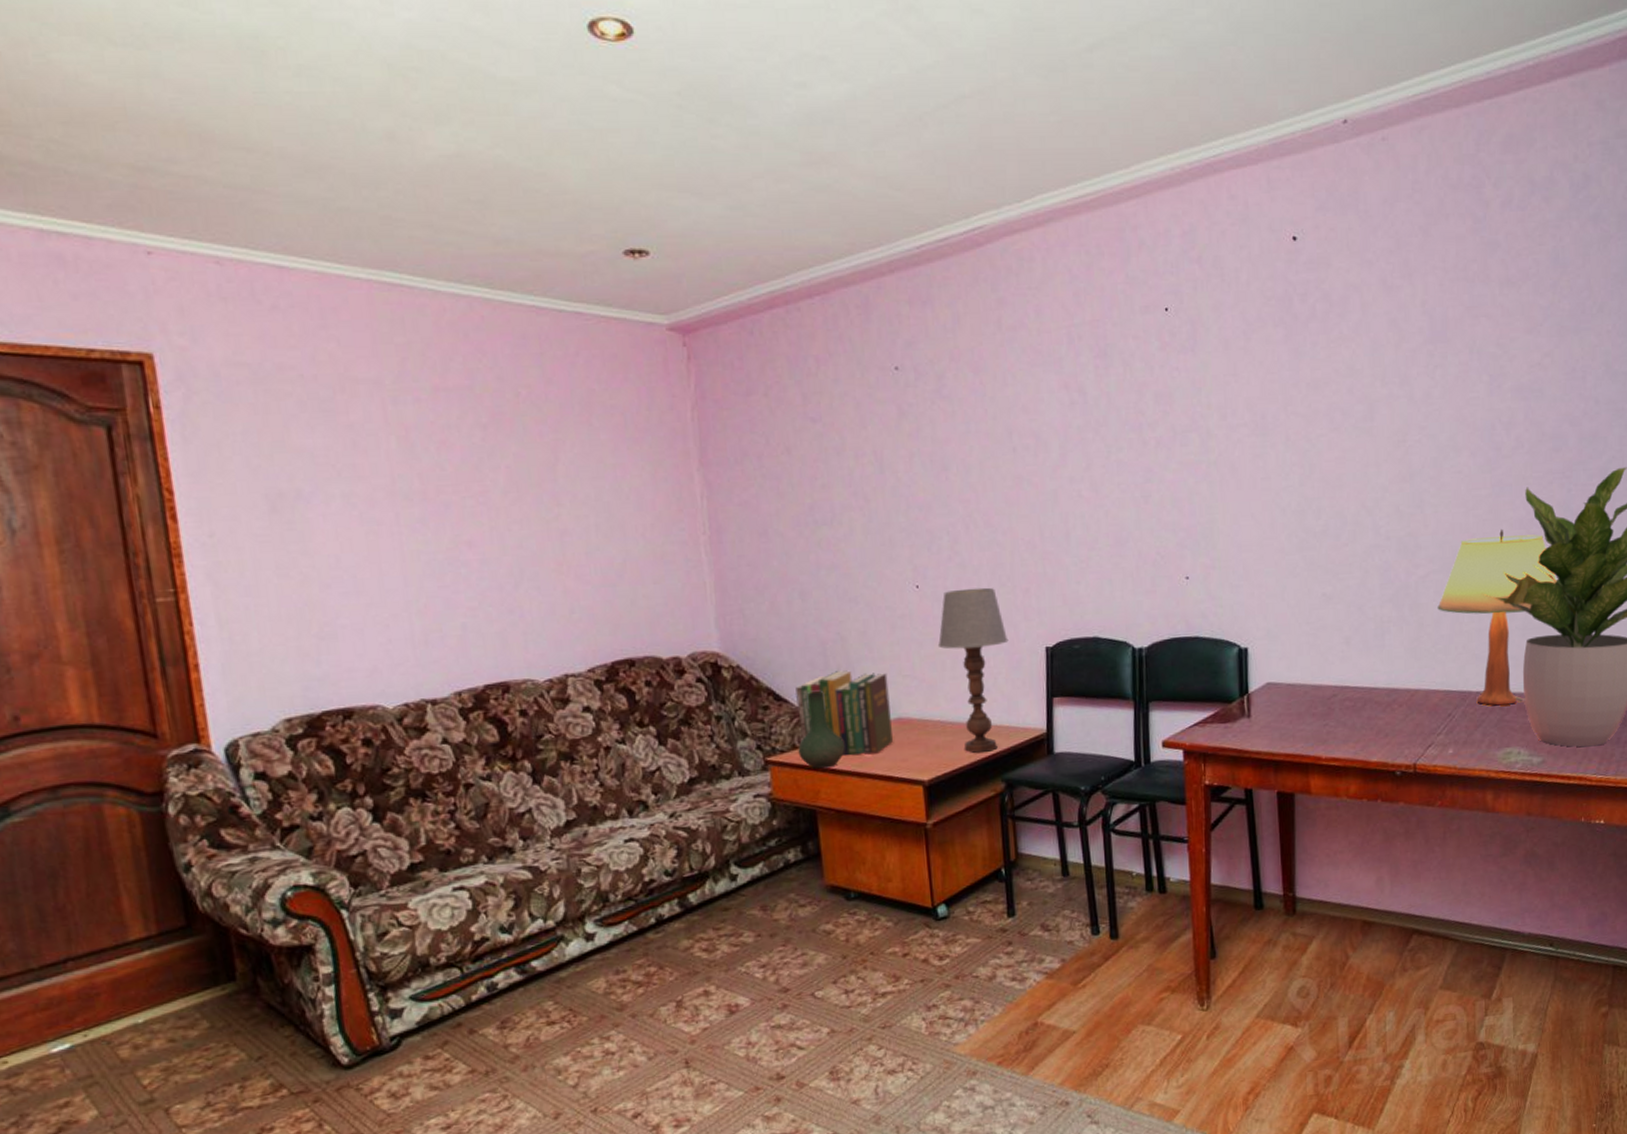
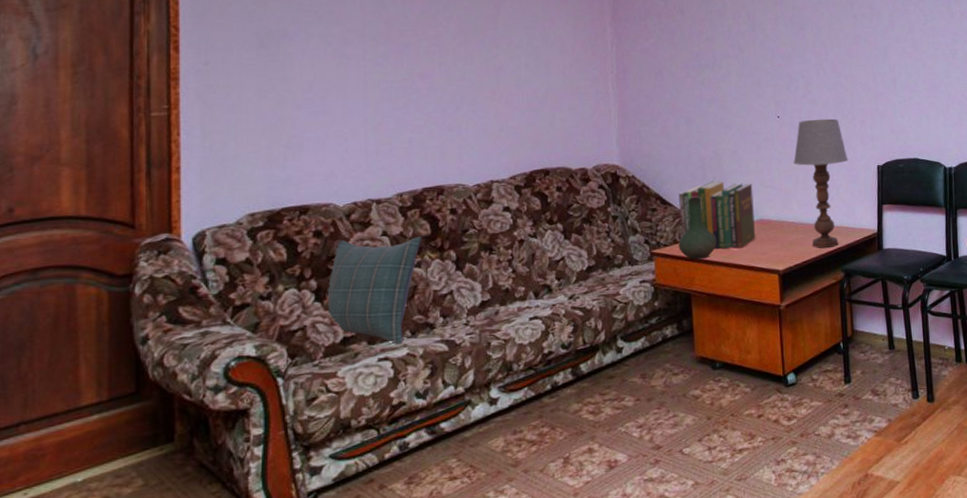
pillow: none [384,744,489,871] -> present [324,237,422,344]

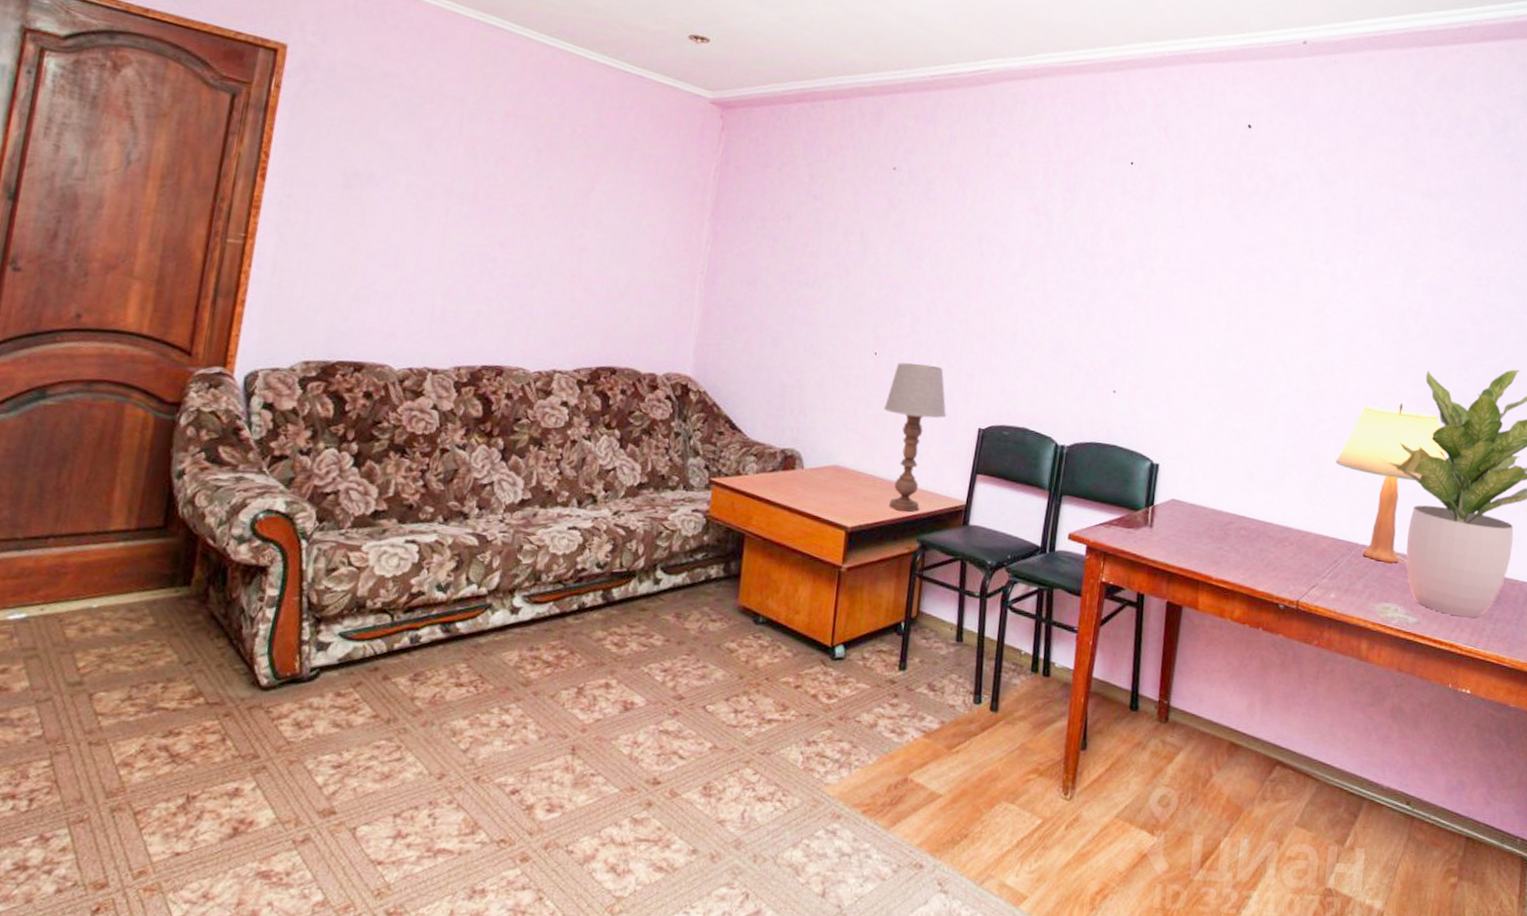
pillow: present [324,237,422,344] -> none [362,403,472,529]
vase: present [678,197,717,260] -> none [740,427,784,498]
books: present [679,181,755,249] -> none [746,413,834,494]

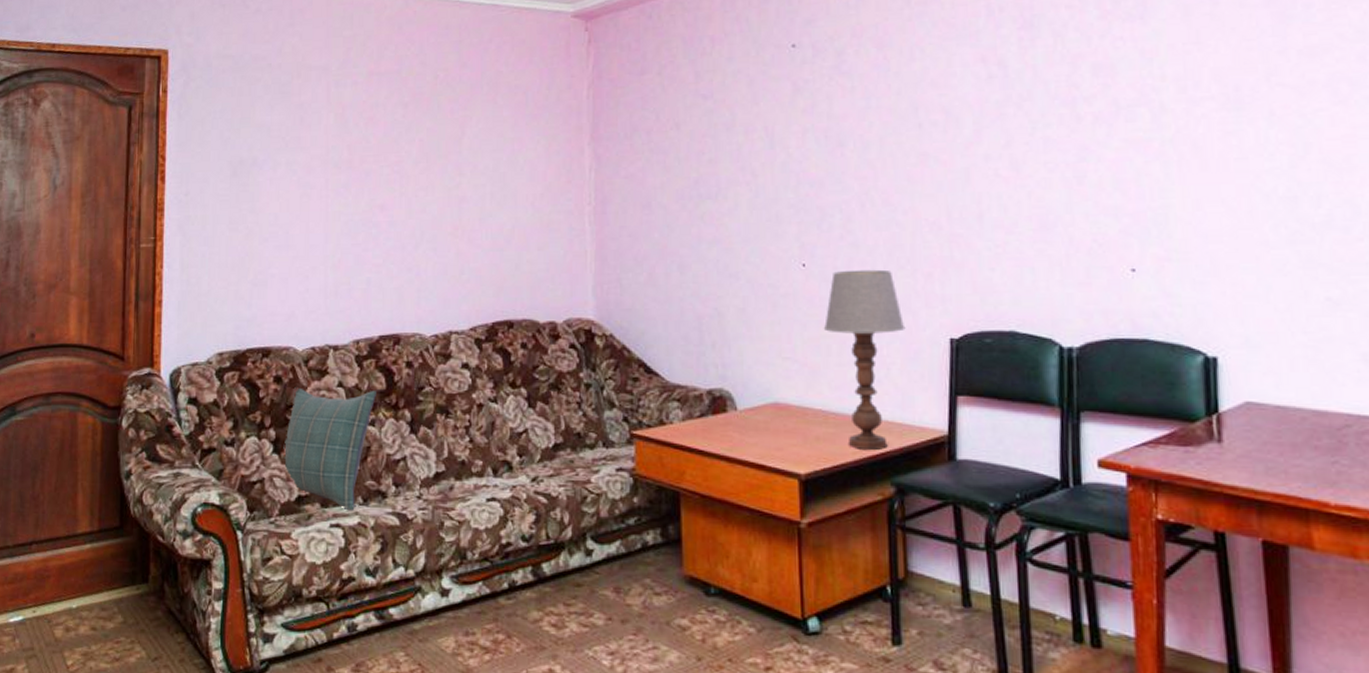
pillow: none [362,403,472,529] -> present [282,386,376,511]

